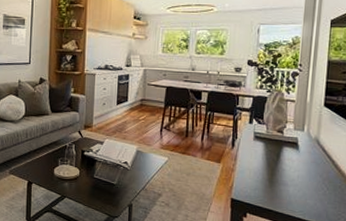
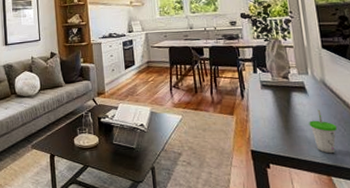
cup: none [294,166,321,210] -> present [309,109,338,154]

